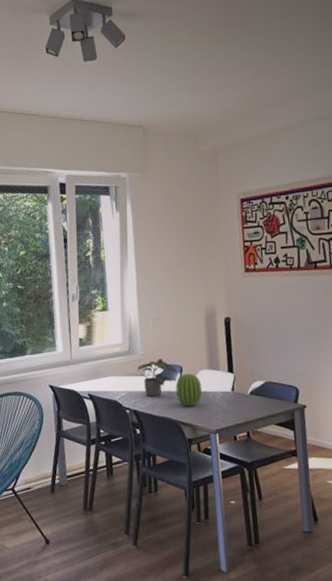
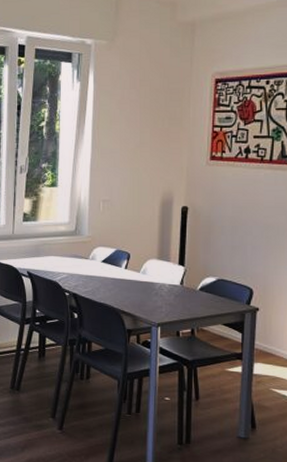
potted plant: present [136,358,177,398] -> none [81,243,124,283]
fruit: present [175,373,202,406] -> none [120,261,149,295]

